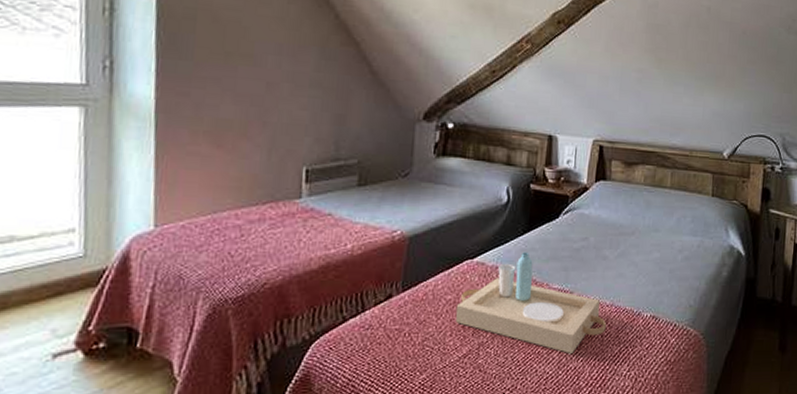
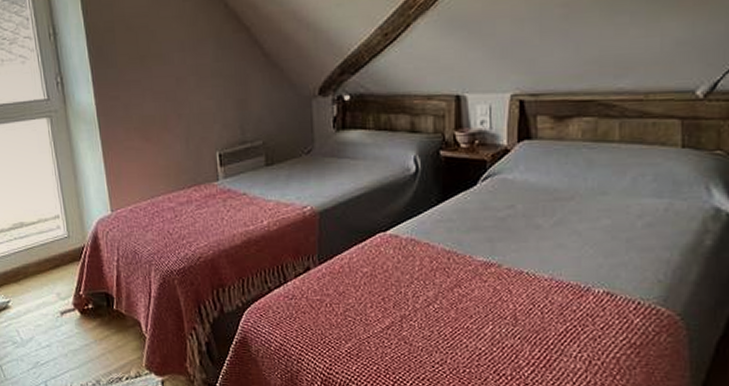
serving tray: present [455,251,606,353] -> none [373,223,546,330]

